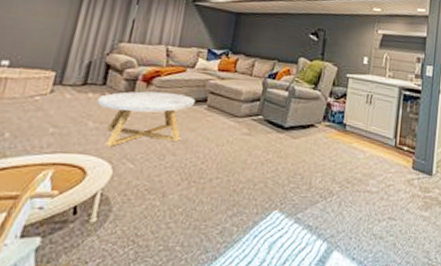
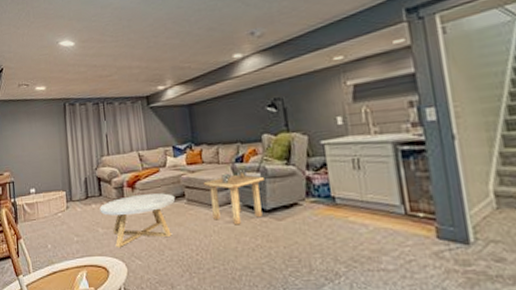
side table: none [230,84,291,138] -> present [203,168,264,225]

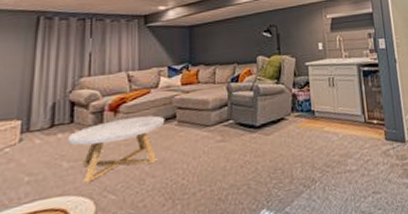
side table: present [203,168,264,225] -> none [197,88,256,144]

